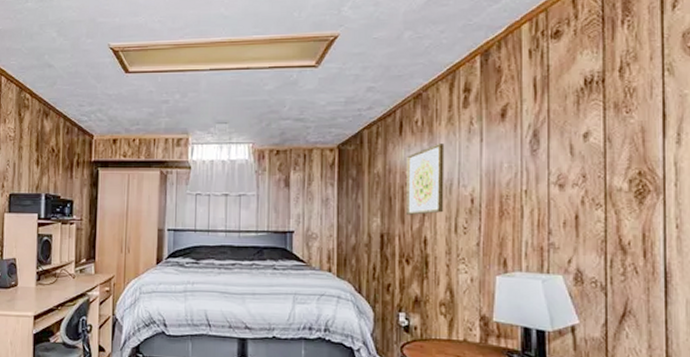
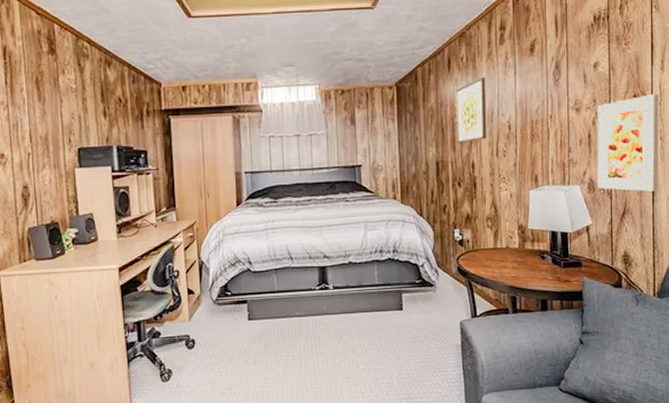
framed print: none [587,172,675,292] -> present [597,94,659,192]

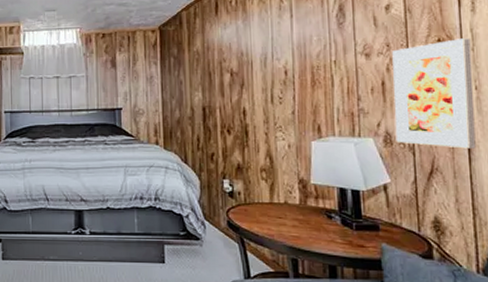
wall art: present [455,77,487,143] -> none [223,21,260,88]

